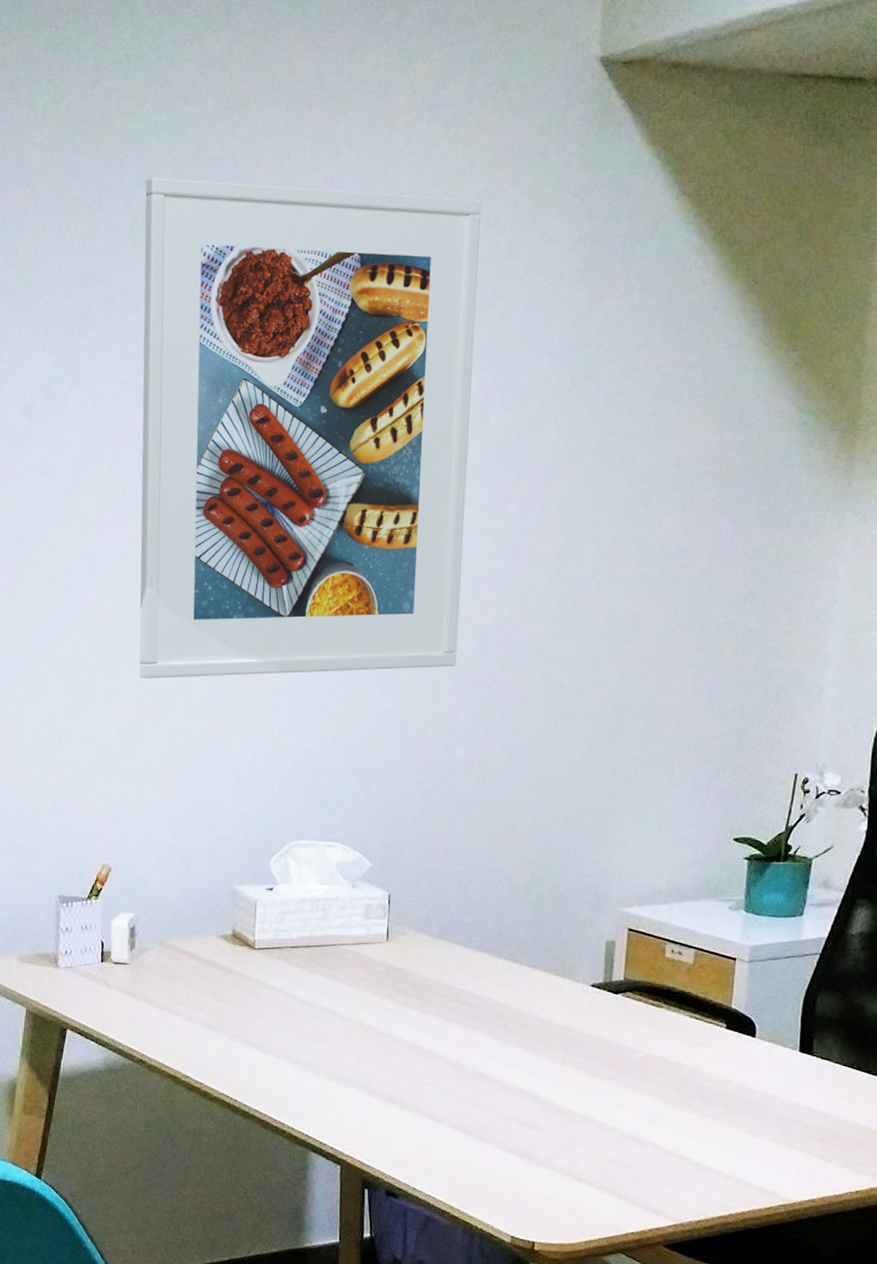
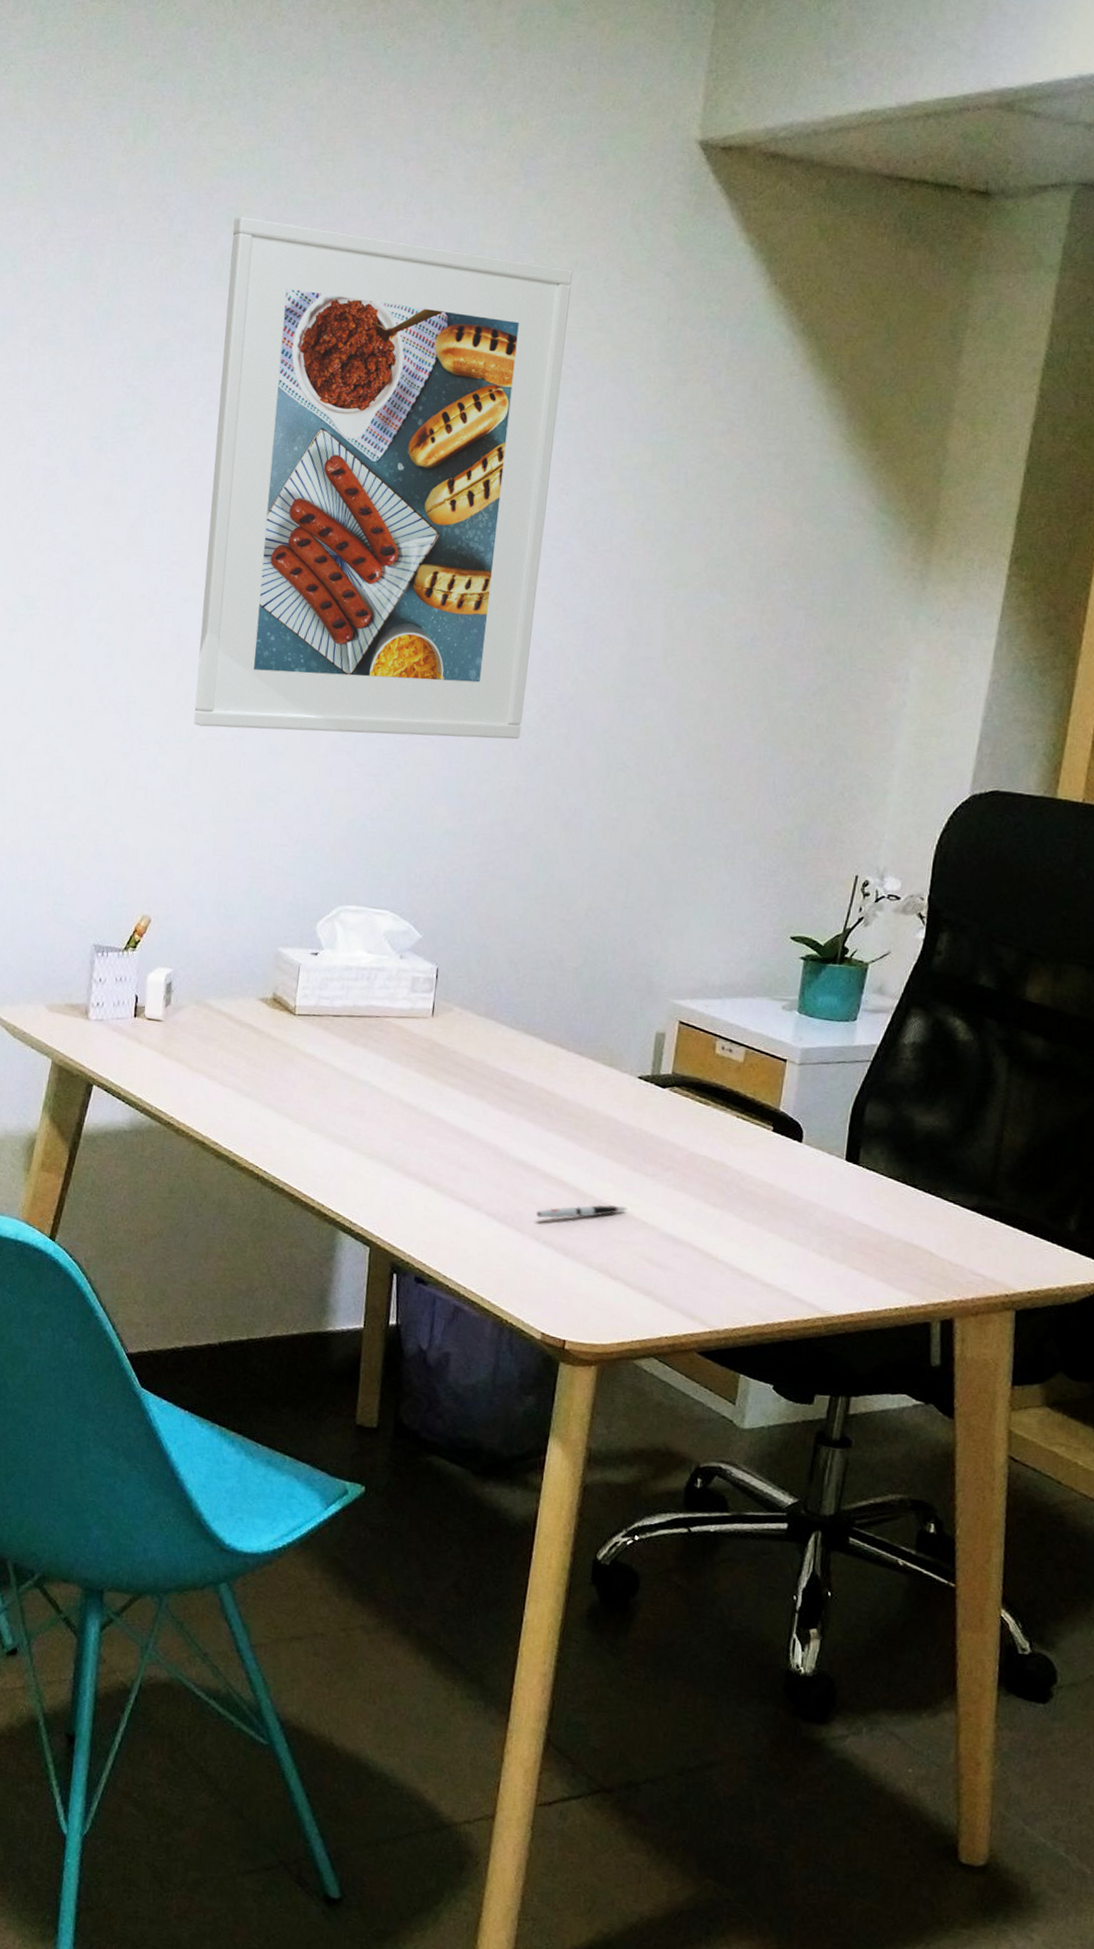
pen: none [498,1109,587,1127] -> present [535,1204,627,1218]

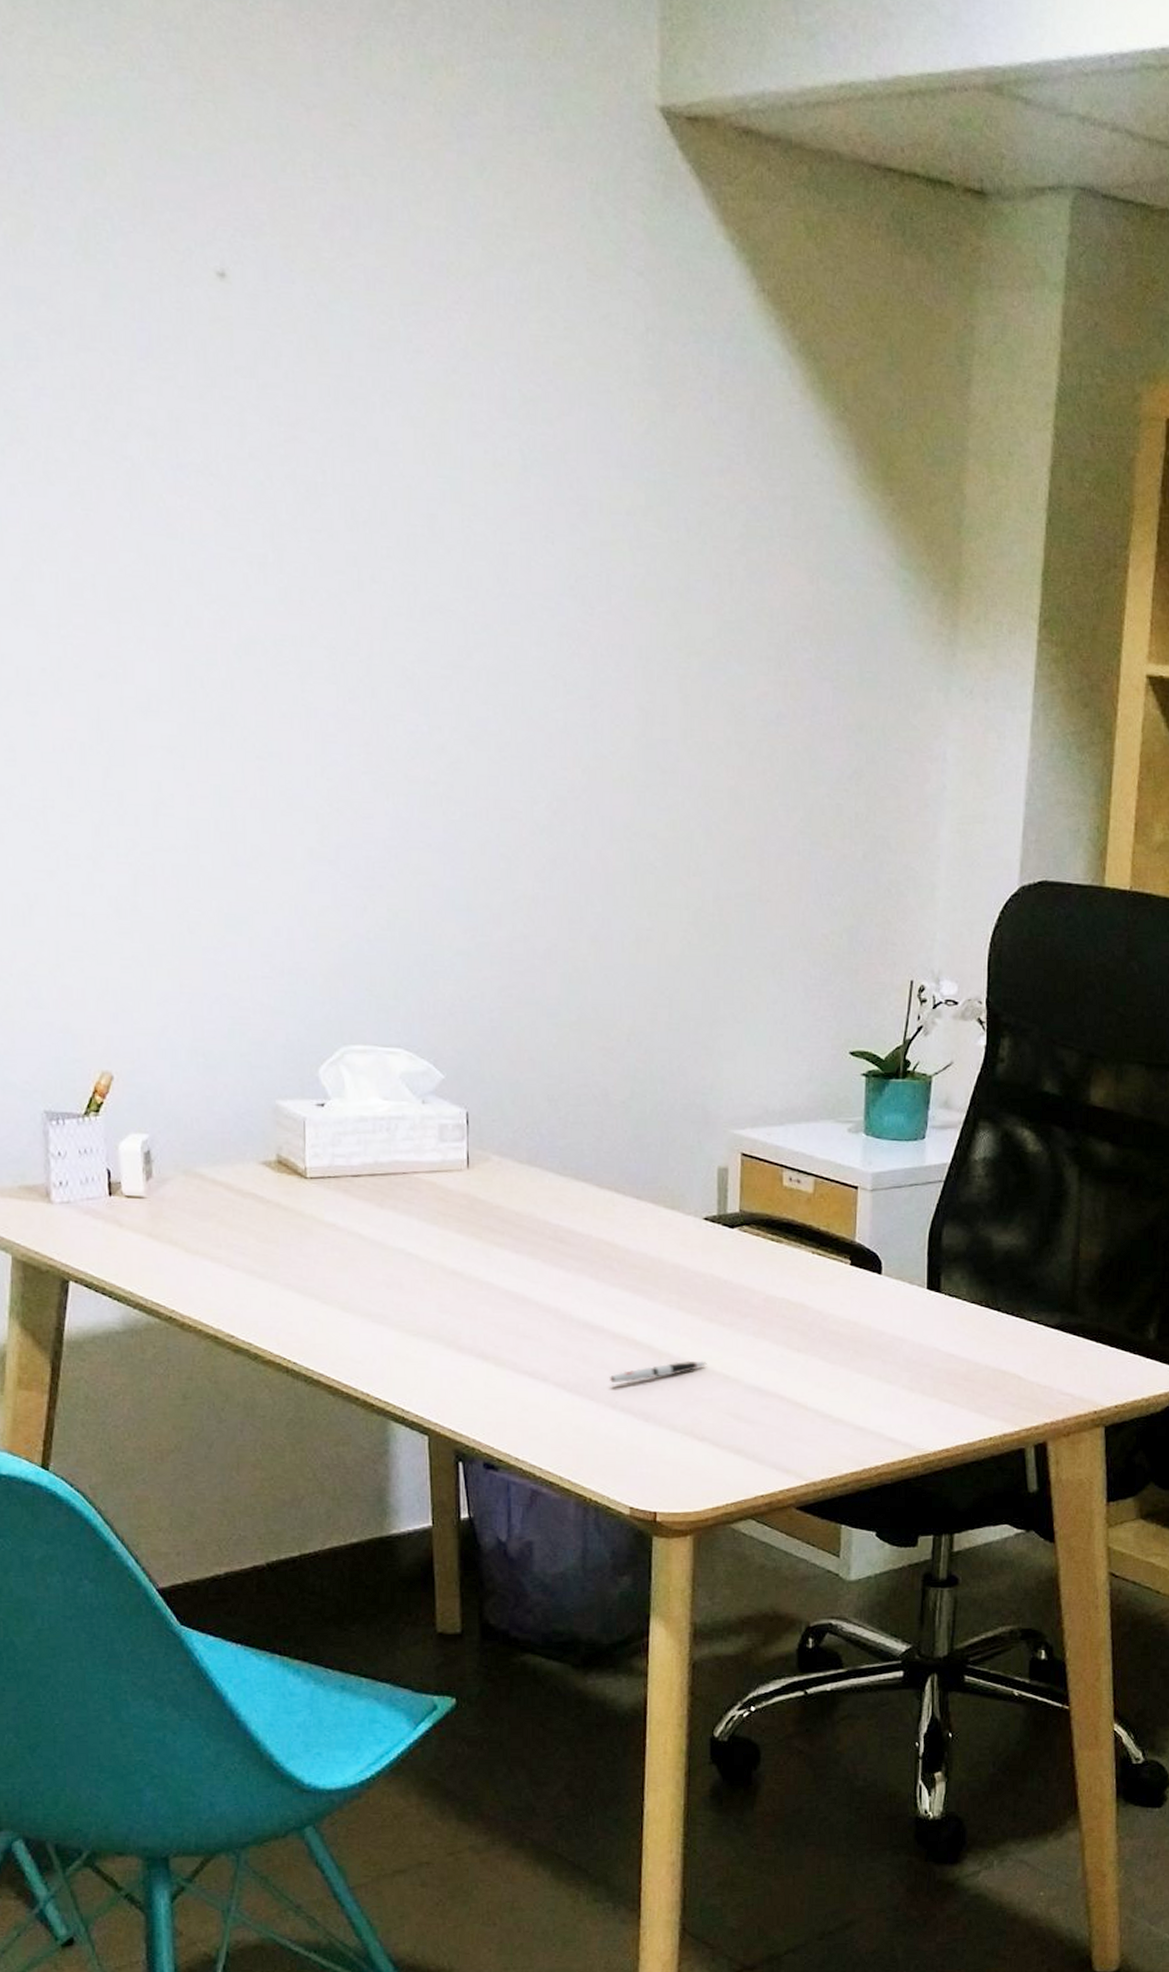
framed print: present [193,216,574,740] -> none [94,169,531,840]

